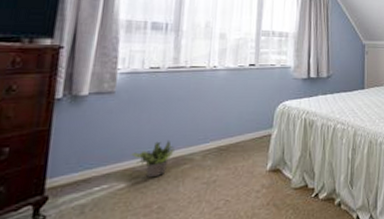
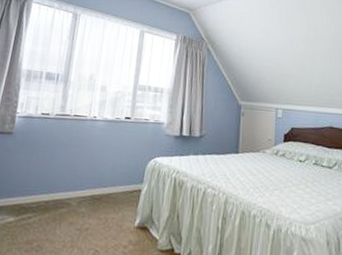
potted plant: present [129,139,175,178] -> none [19,182,55,217]

